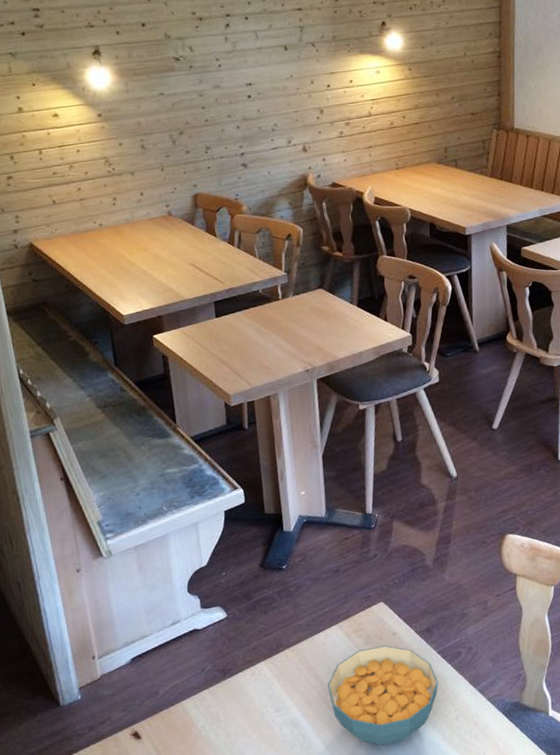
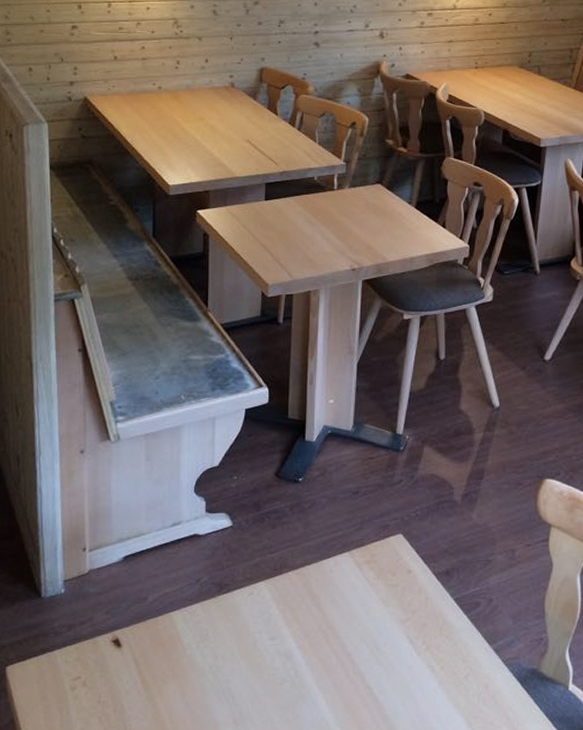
cereal bowl: present [327,645,438,746] -> none [330,583,451,696]

